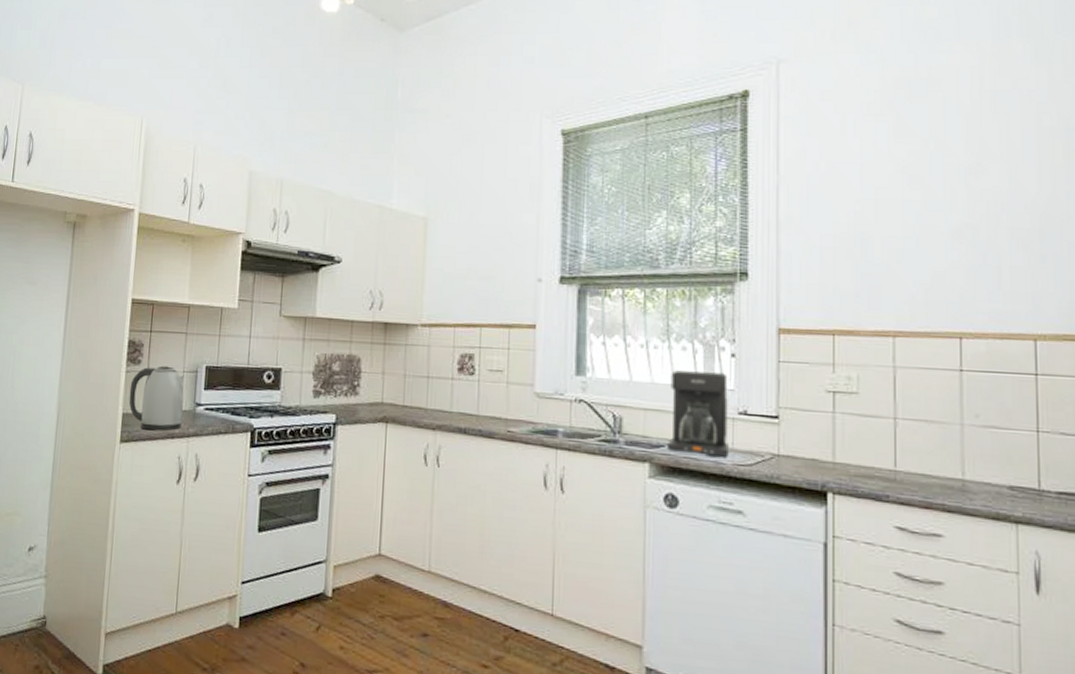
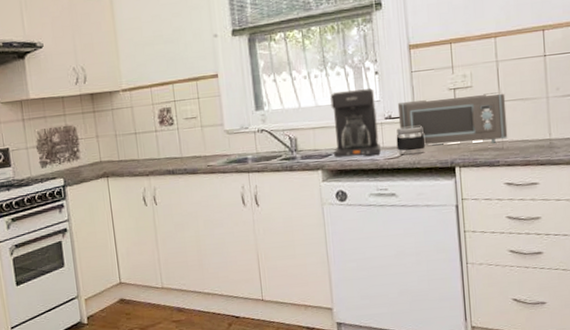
jar: none [750,427,790,466] -> present [396,125,425,155]
microwave: none [756,396,904,471] -> present [397,92,508,146]

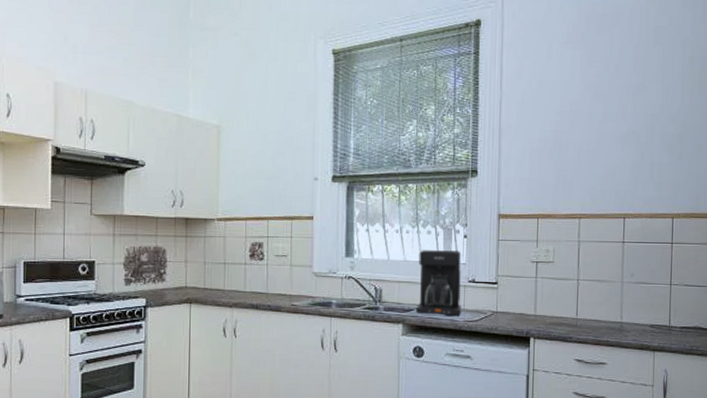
jar: present [396,125,425,155] -> none [477,292,505,320]
microwave: present [397,92,508,146] -> none [481,267,584,319]

